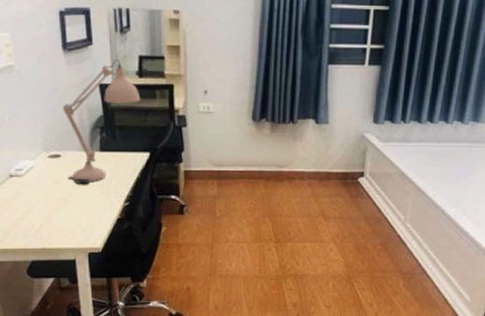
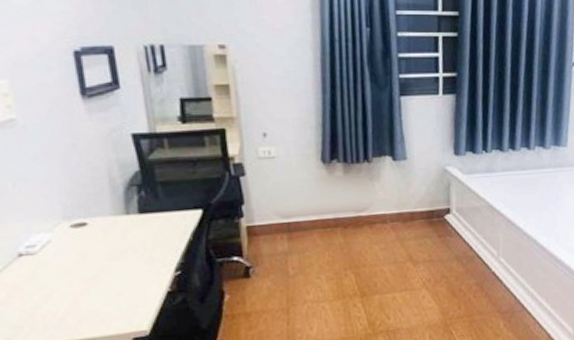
desk lamp: present [63,59,141,184] -> none [86,104,186,256]

